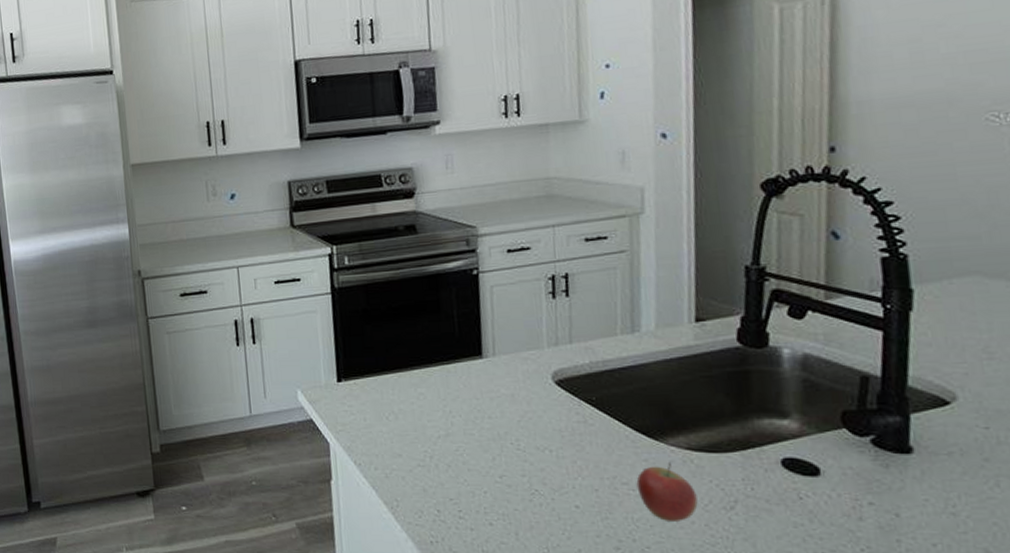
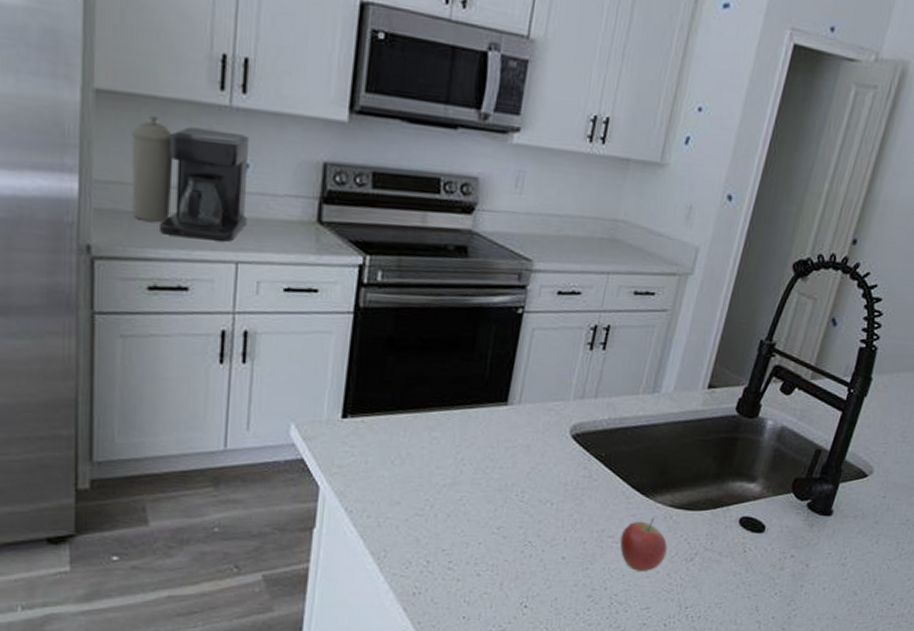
canister: none [156,173,188,247] -> present [131,115,173,222]
coffee maker: none [181,173,241,255] -> present [158,127,250,242]

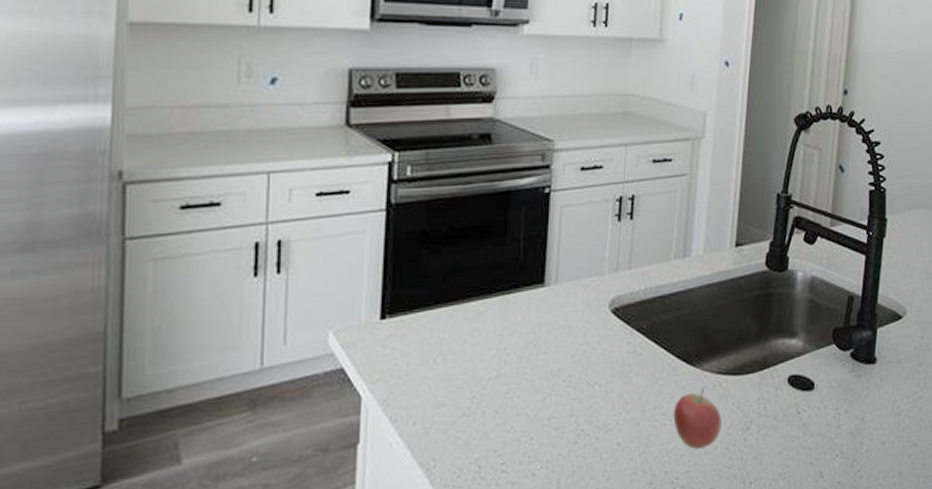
canister: present [131,115,173,222] -> none [163,41,204,141]
coffee maker: present [158,127,250,242] -> none [190,49,278,154]

